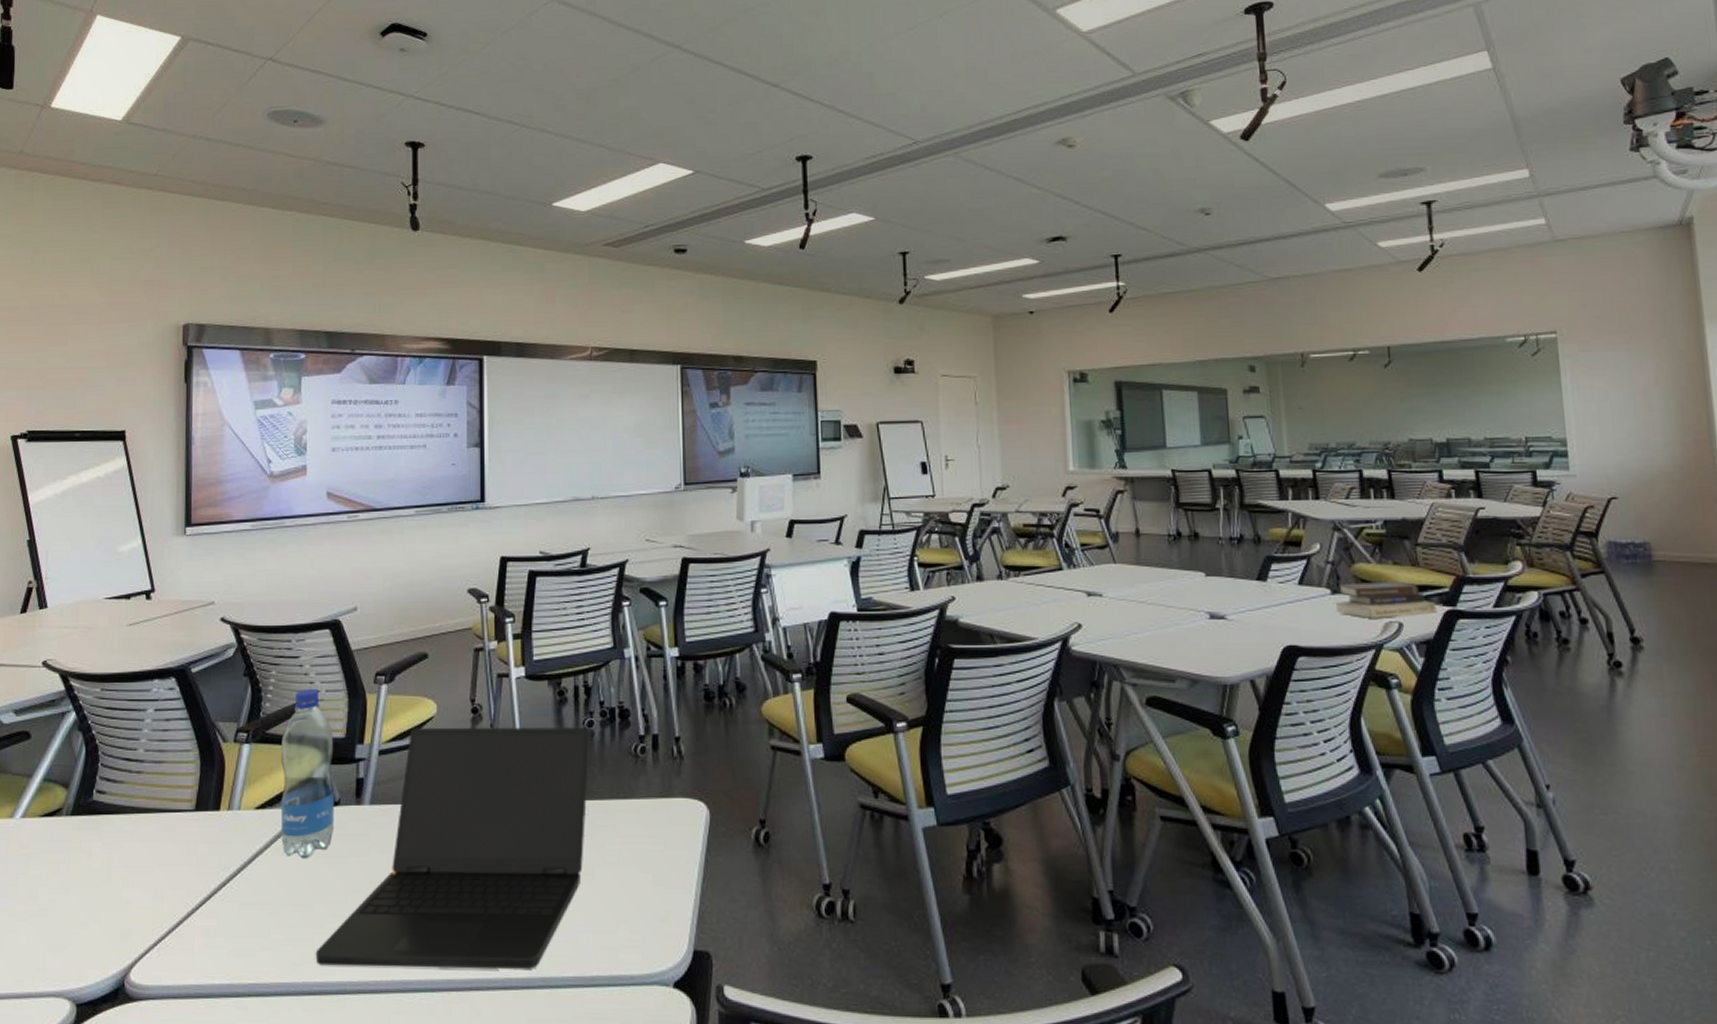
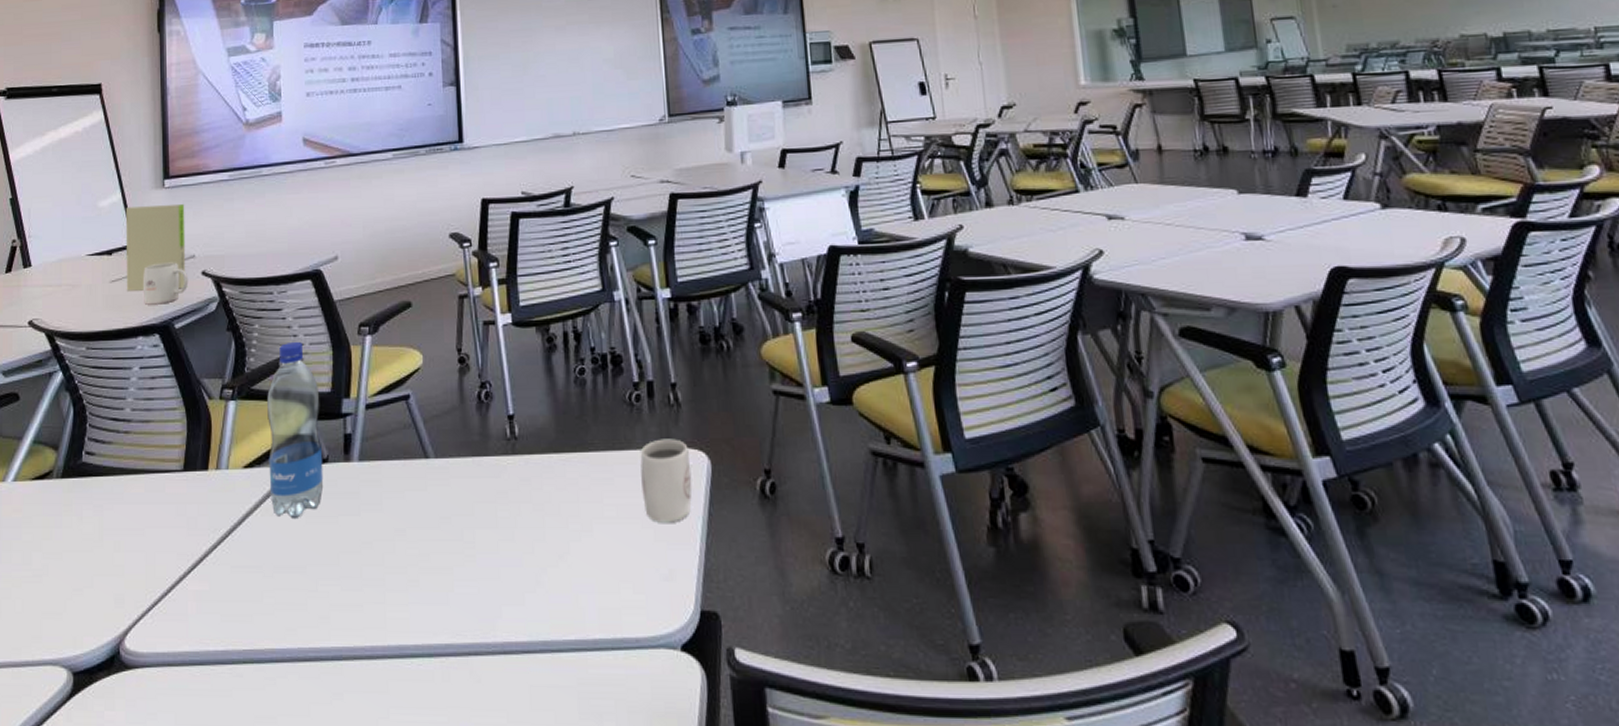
book: none [143,551,206,635] -> present [125,203,186,291]
mug: none [160,608,207,649] -> present [142,262,189,305]
laptop: present [315,727,590,969] -> none [309,375,583,632]
mug: none [643,789,691,868] -> present [640,439,693,523]
books: present [1335,582,1437,618] -> none [1386,193,1503,234]

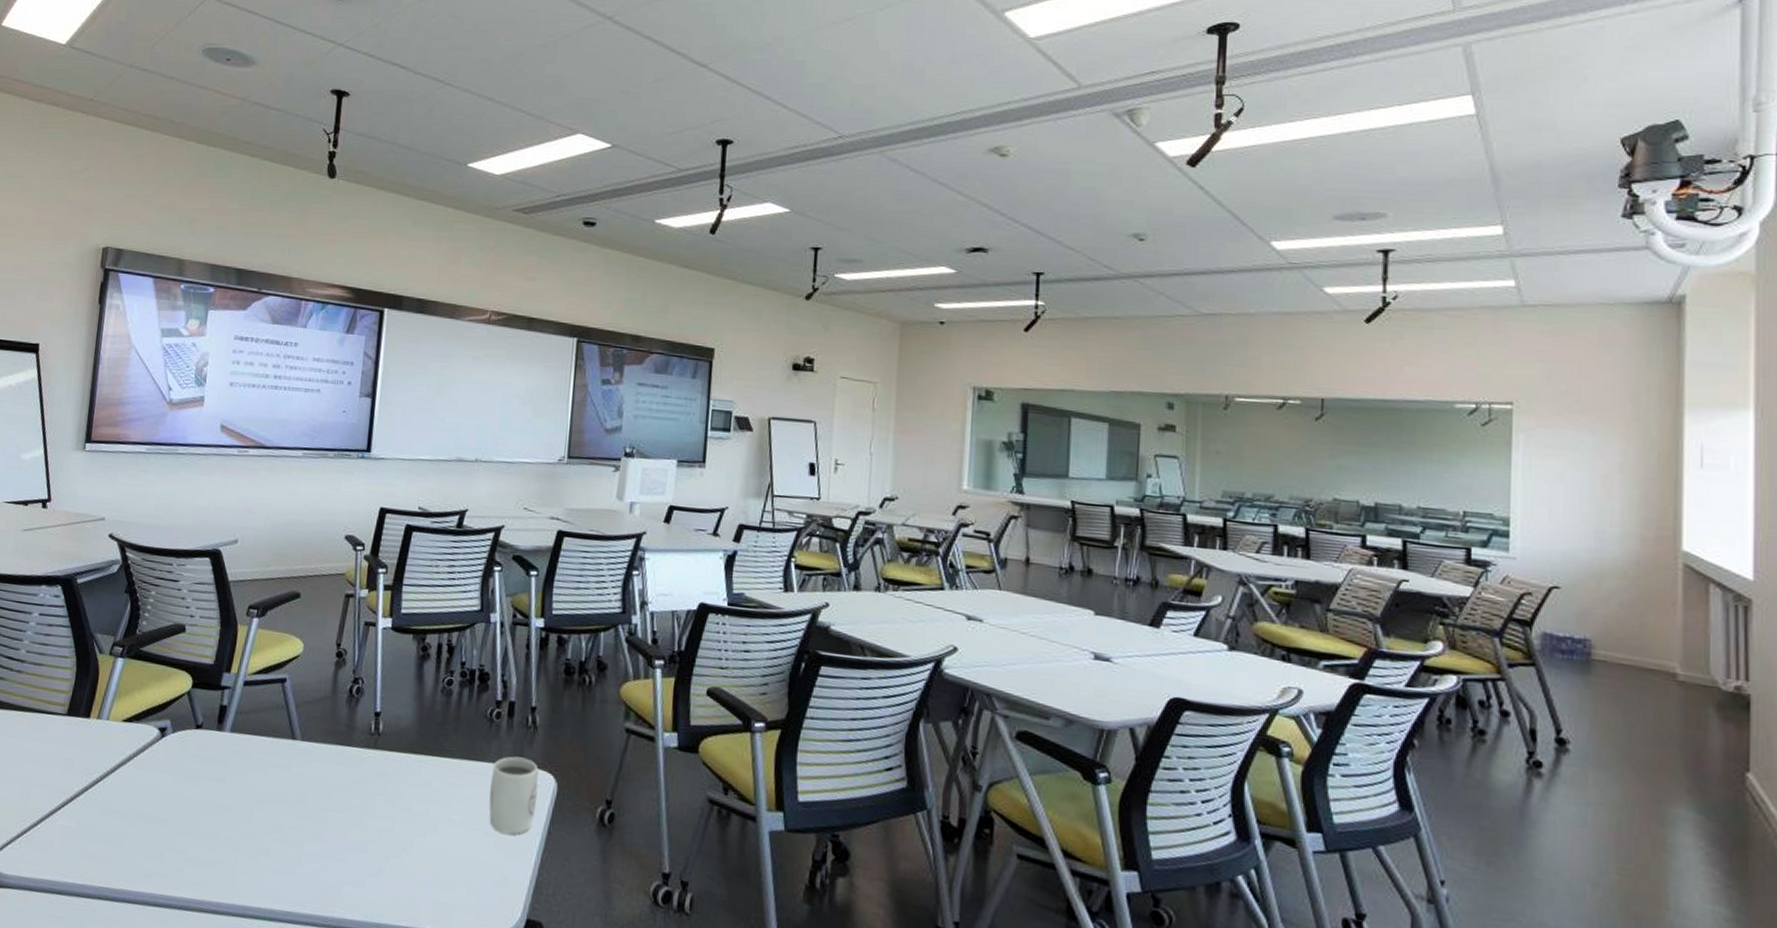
book: present [125,203,186,291] -> none [36,463,102,548]
mug: present [142,262,189,305] -> none [51,520,96,559]
bottle: present [267,341,324,520] -> none [144,612,203,776]

